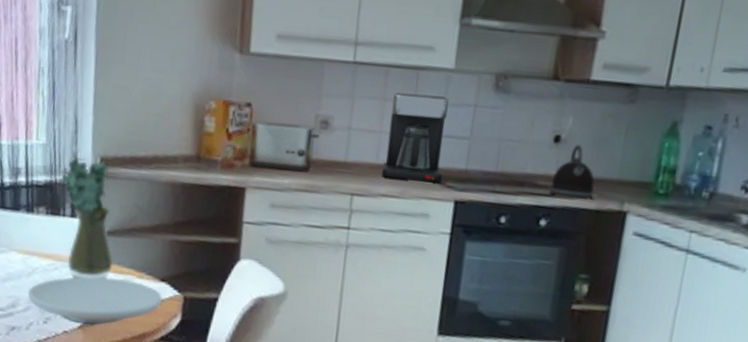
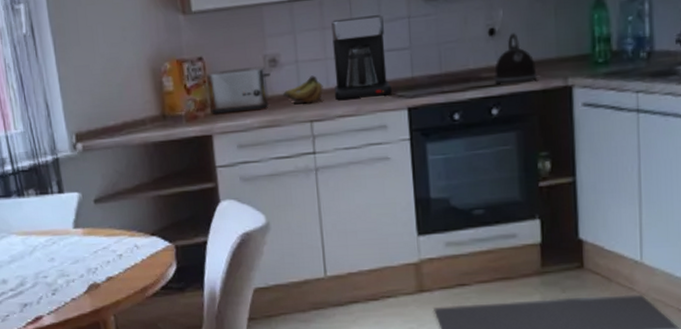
plate: present [27,276,162,325] -> none [32,240,156,289]
vase: present [61,152,113,279] -> none [43,134,106,249]
fruit: none [328,146,372,176] -> present [283,75,323,104]

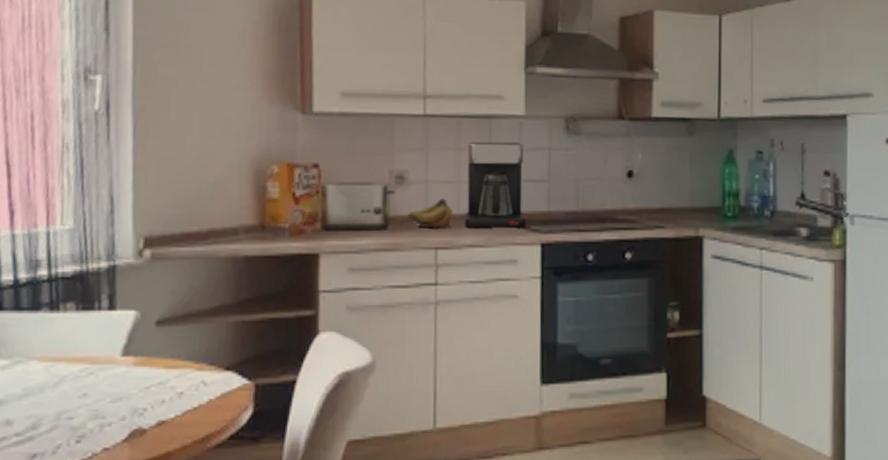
kettle: present [494,33,537,85] -> none [629,178,671,230]

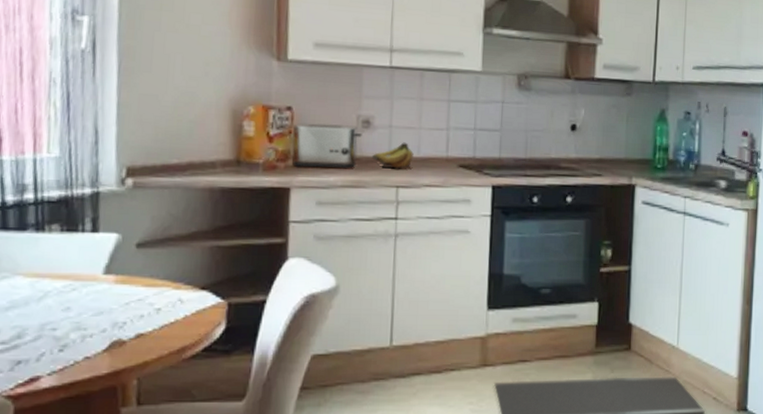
coffee maker: present [465,141,526,229] -> none [424,92,479,172]

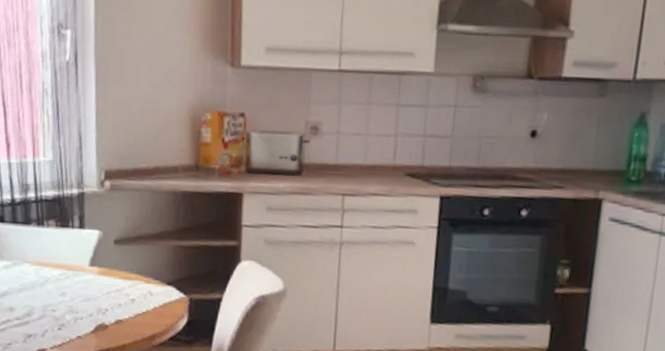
fruit: present [372,142,414,169] -> none [320,149,361,177]

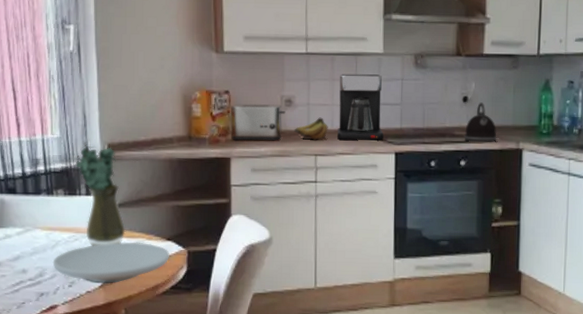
plate: none [41,283,169,329] -> present [52,241,169,283]
vase: none [68,167,122,286] -> present [75,142,126,246]
fruit: none [320,149,361,177] -> present [295,117,328,140]
coffee maker: none [371,97,430,181] -> present [337,74,384,141]
kettle: none [528,138,571,190] -> present [464,102,497,143]

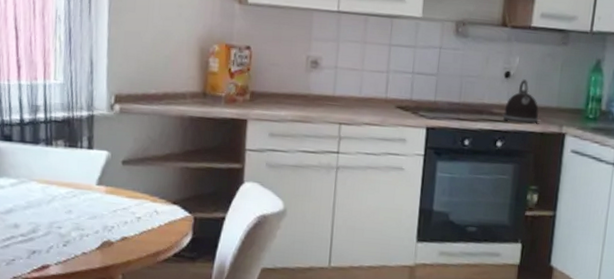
plate: present [52,241,169,283] -> none [47,202,174,246]
vase: present [75,142,126,246] -> none [78,91,129,204]
toaster: present [230,104,286,141] -> none [249,61,311,105]
fruit: present [295,117,328,140] -> none [319,82,356,108]
coffee maker: present [337,74,384,141] -> none [365,37,418,113]

